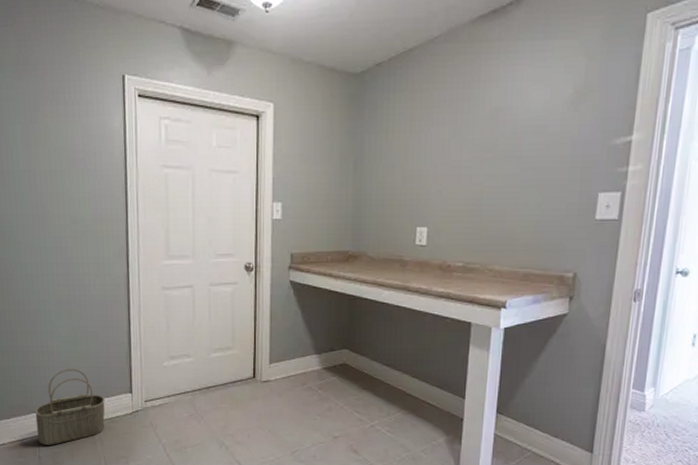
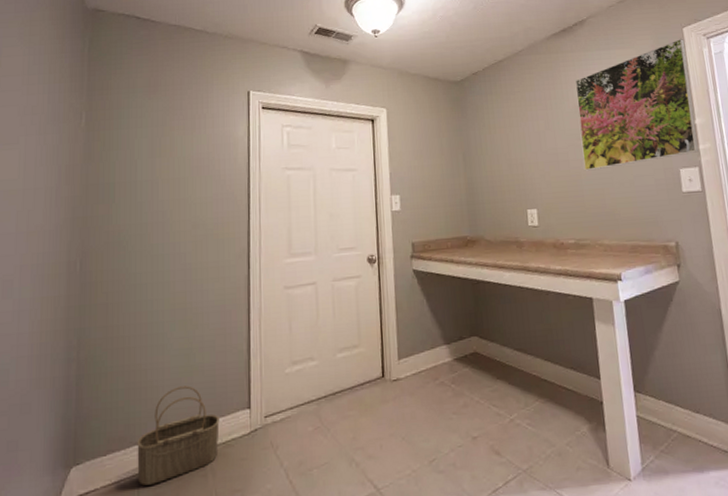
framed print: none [487,27,645,189] -> present [575,38,699,171]

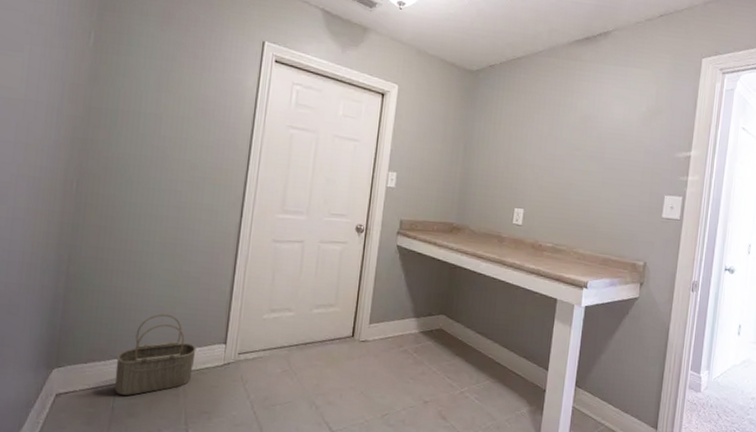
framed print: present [575,38,699,171] -> none [575,68,701,183]

